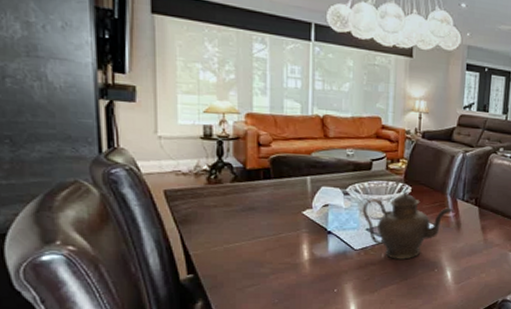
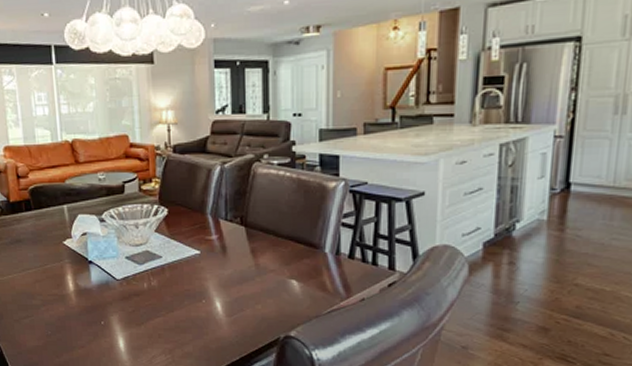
teapot: present [362,190,455,260] -> none [119,213,218,289]

